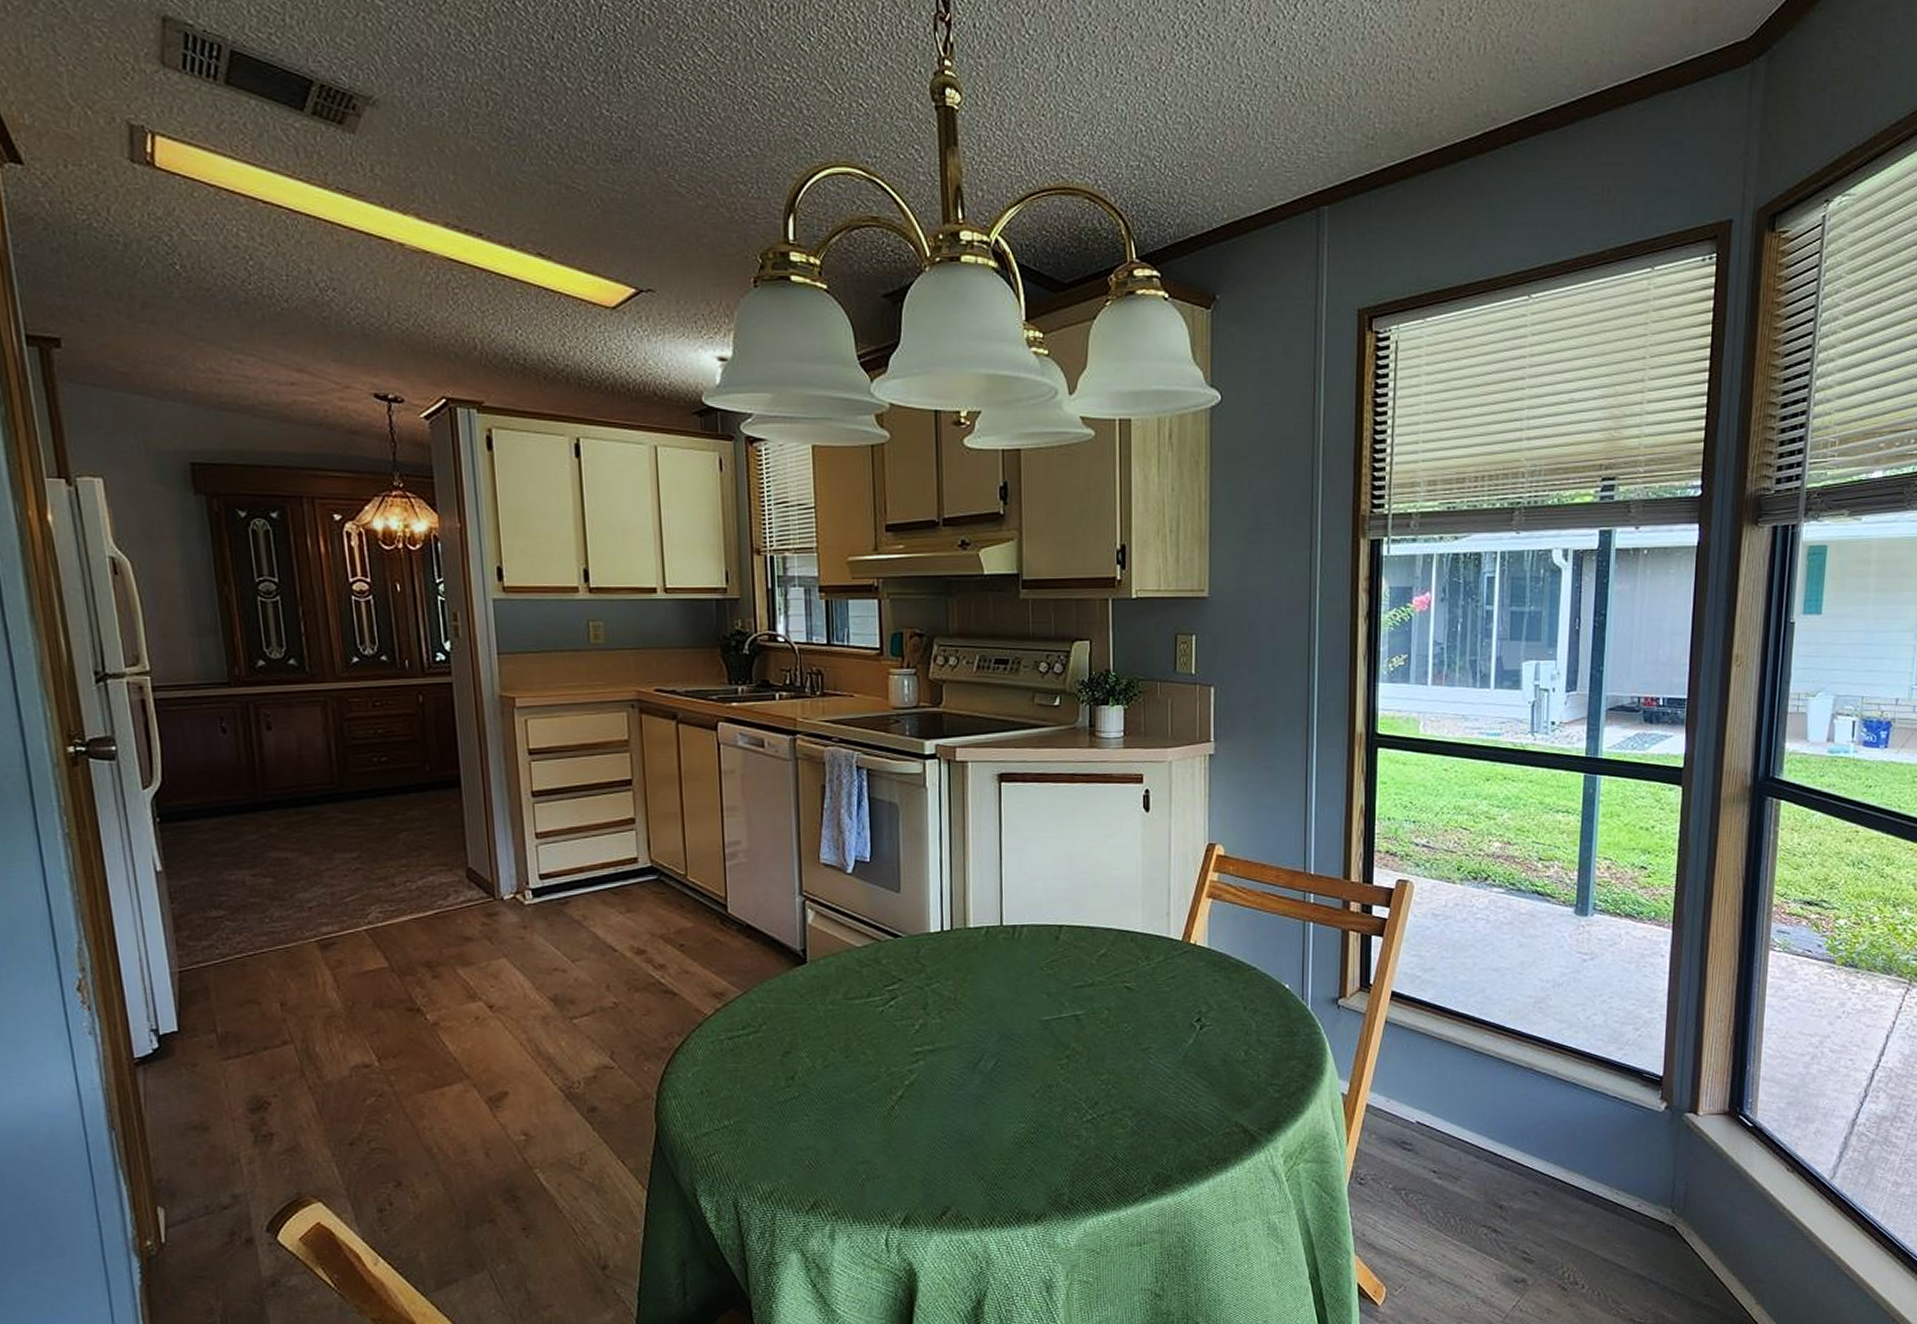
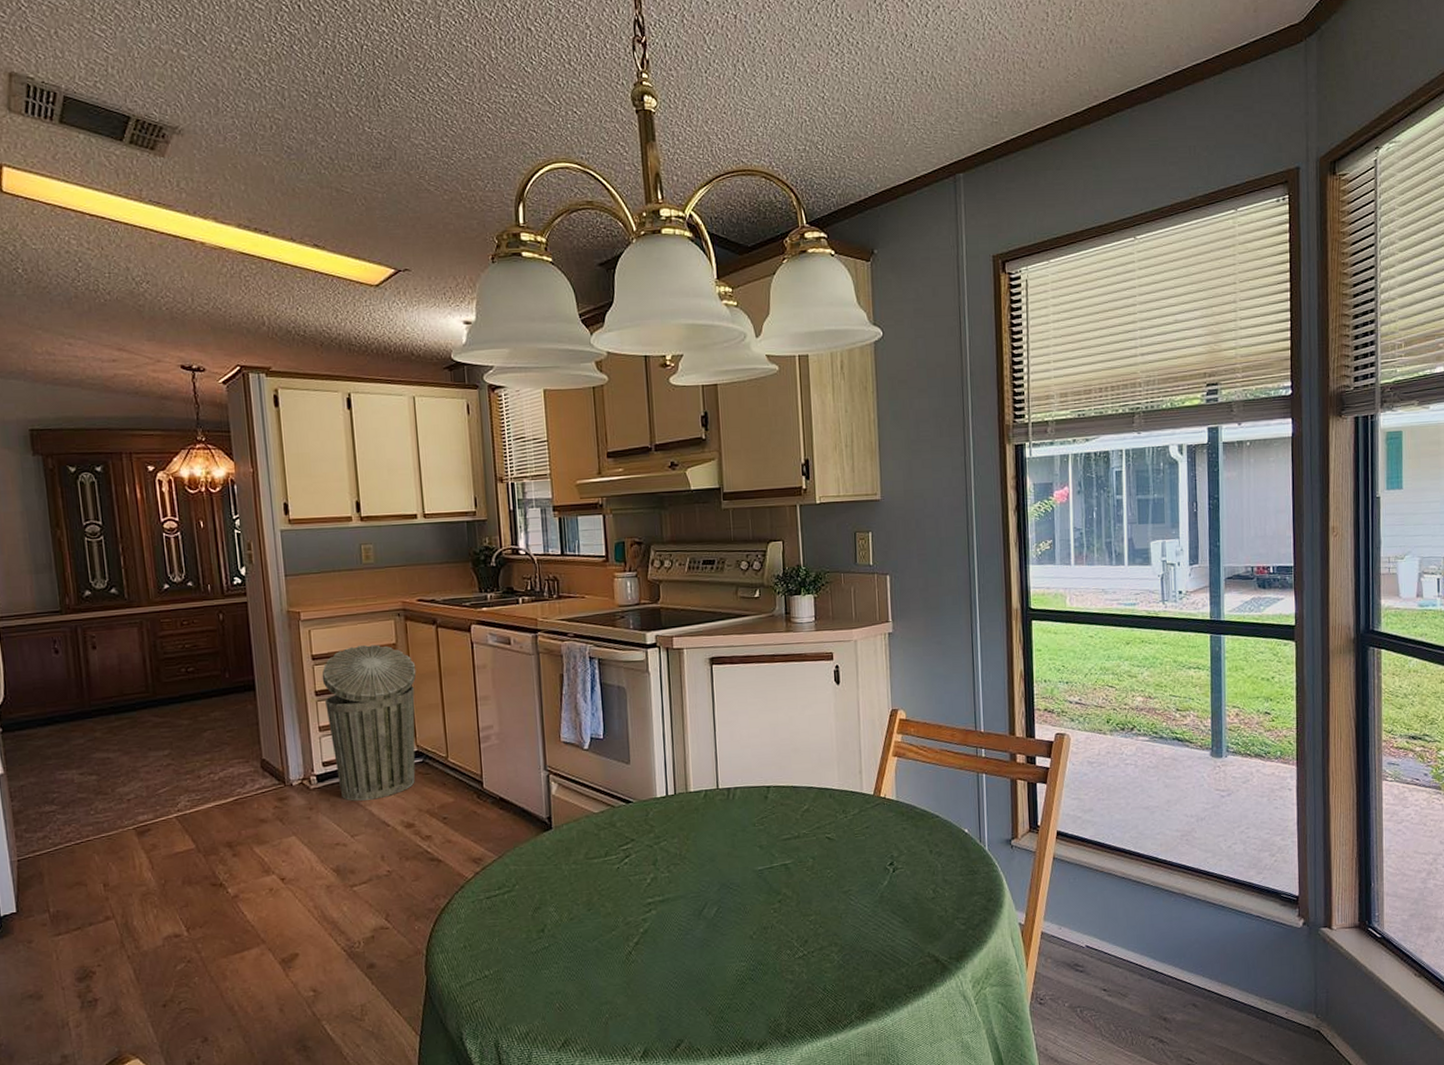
trash can: none [540,740,652,921] -> present [322,645,416,801]

